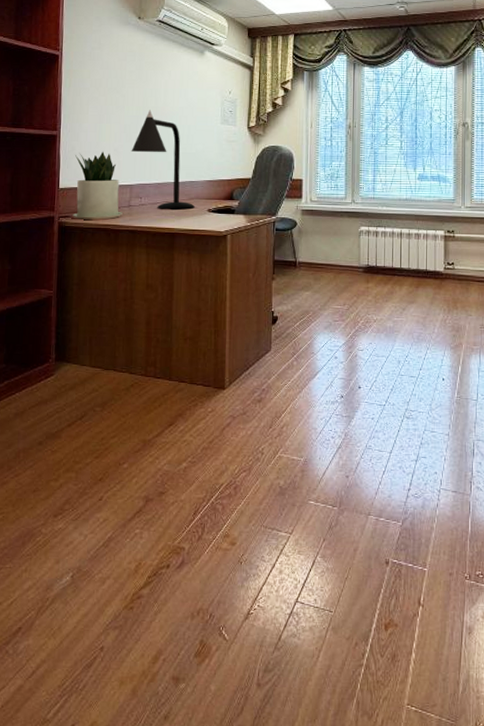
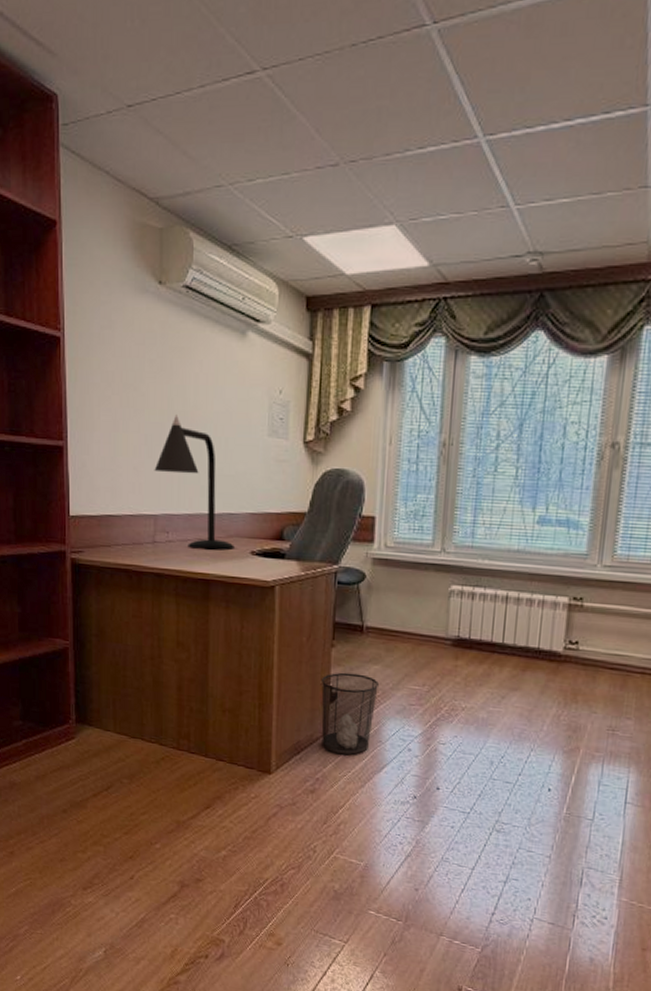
planter: present [71,151,123,220] -> none [86,469,146,558]
waste bin: none [264,299,310,367] -> present [320,672,379,756]

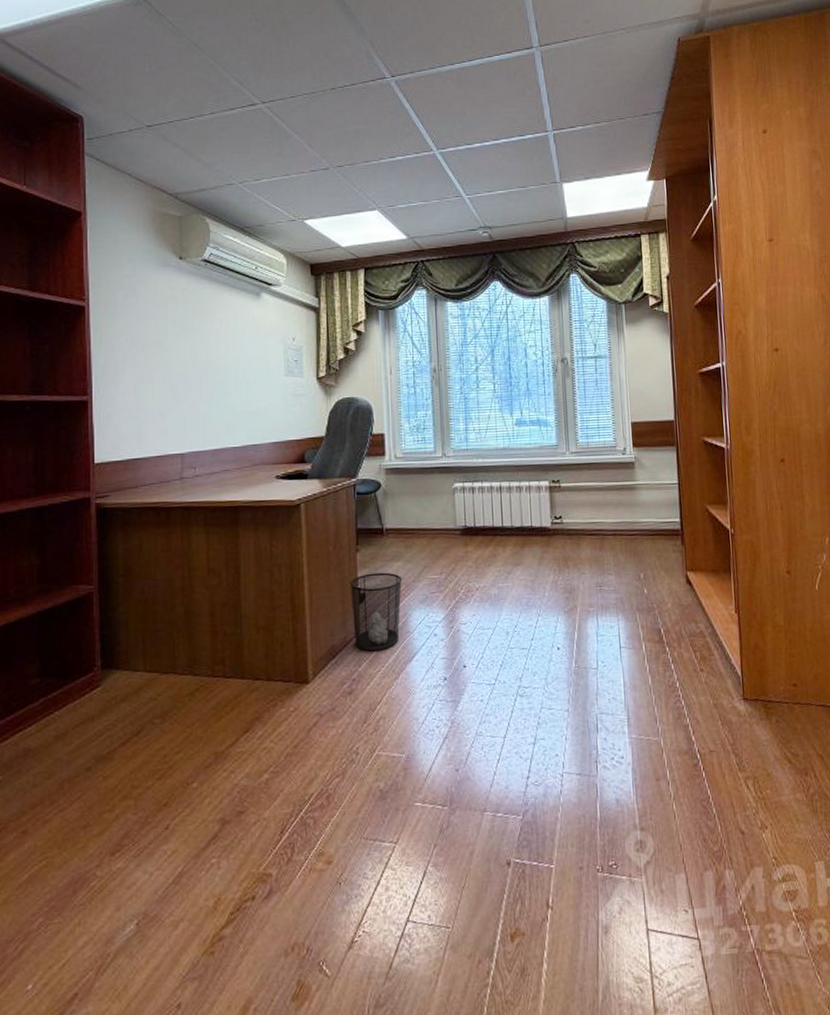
desk lamp: present [154,414,234,550] -> none [179,364,260,480]

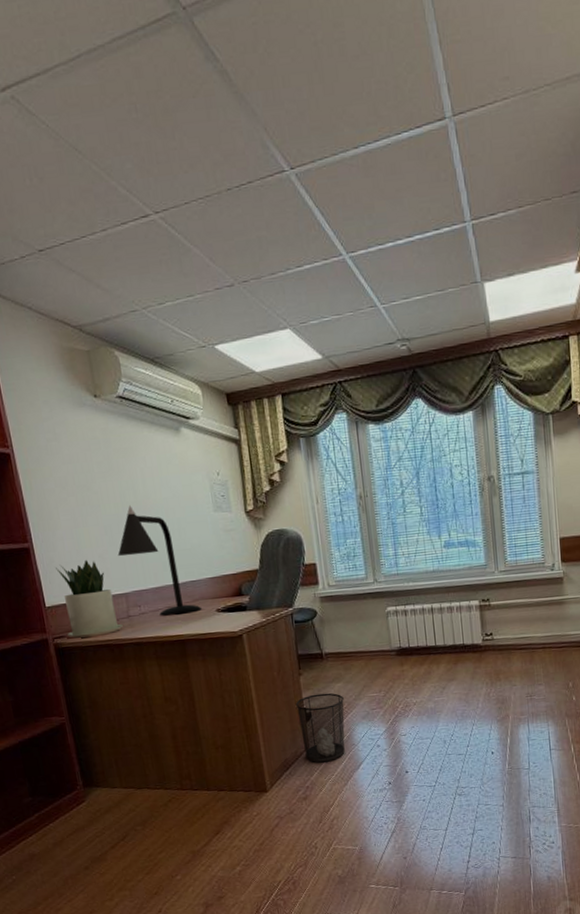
planter: none [111,416,174,499] -> present [56,559,123,639]
desk lamp: none [179,364,260,480] -> present [117,505,201,616]

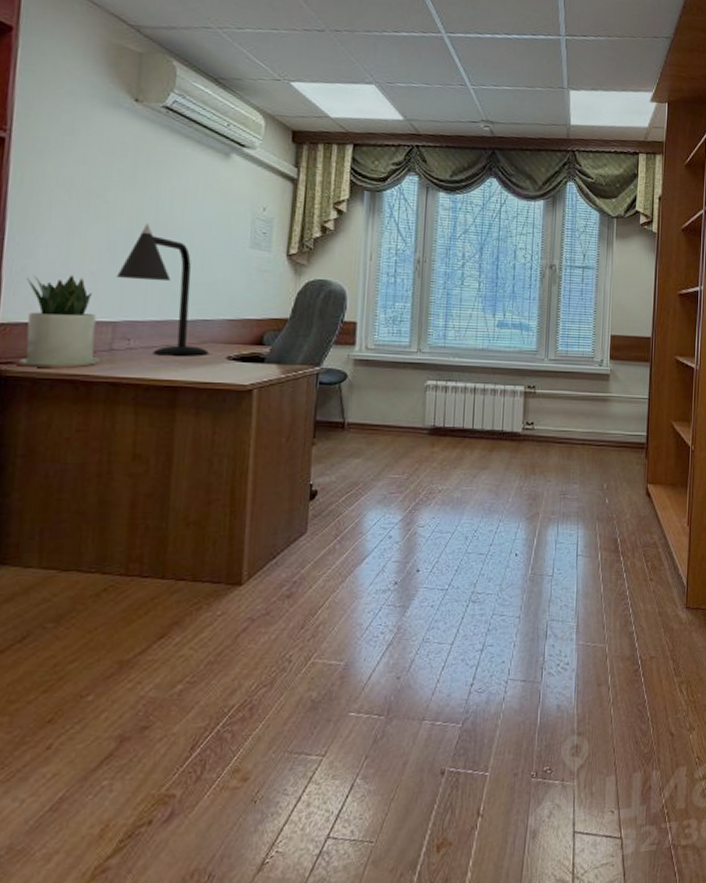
waste bin: present [295,692,345,763] -> none [300,469,360,553]

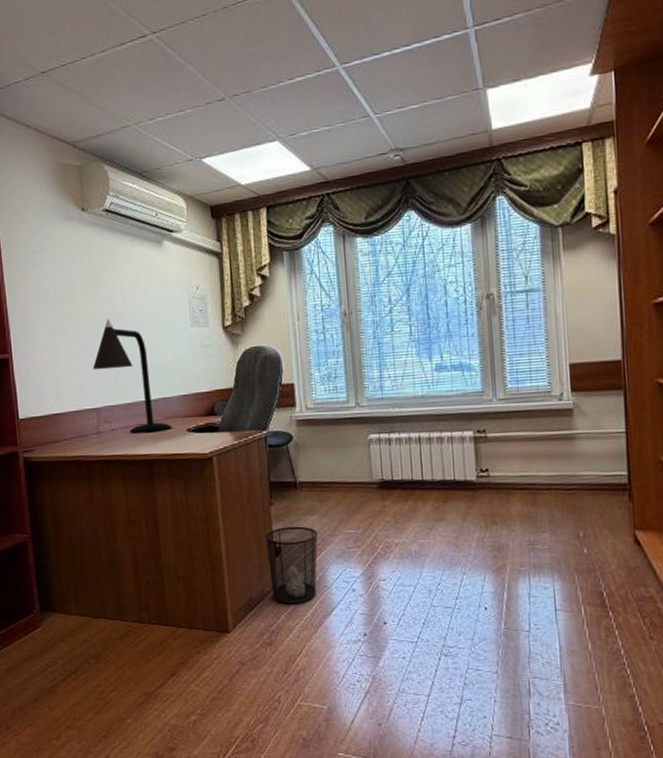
planter: present [17,274,100,368] -> none [32,372,92,453]
waste bin: none [300,469,360,553] -> present [264,526,318,605]

